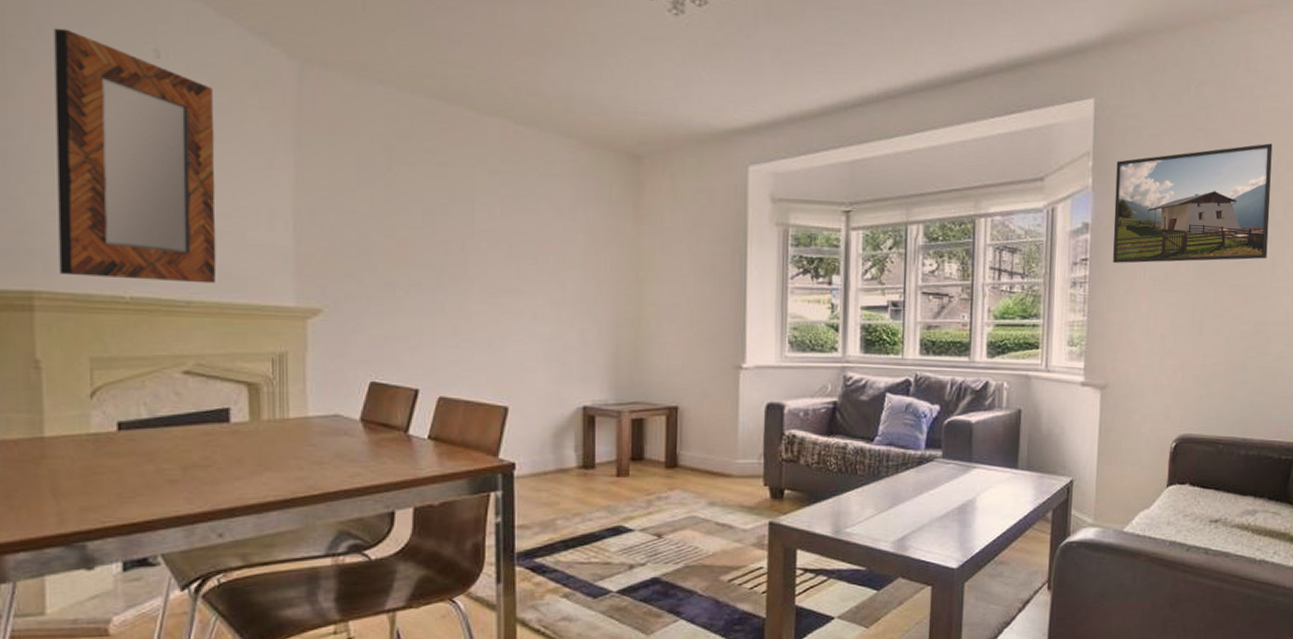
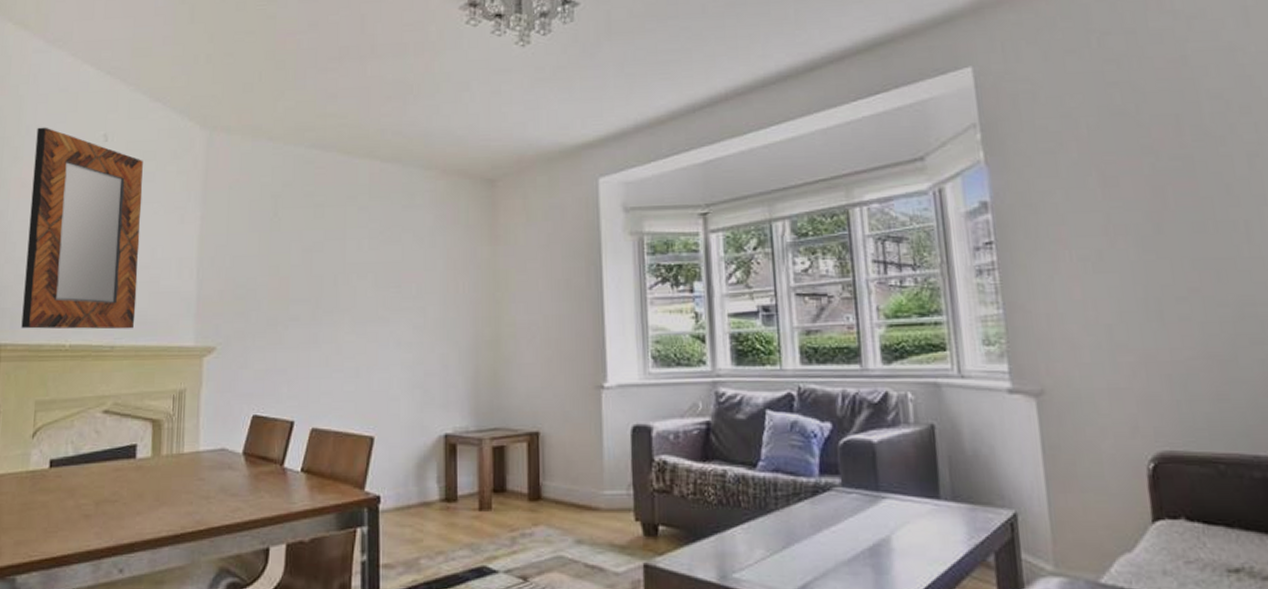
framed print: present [1113,143,1273,263] -> none [1011,88,1237,244]

